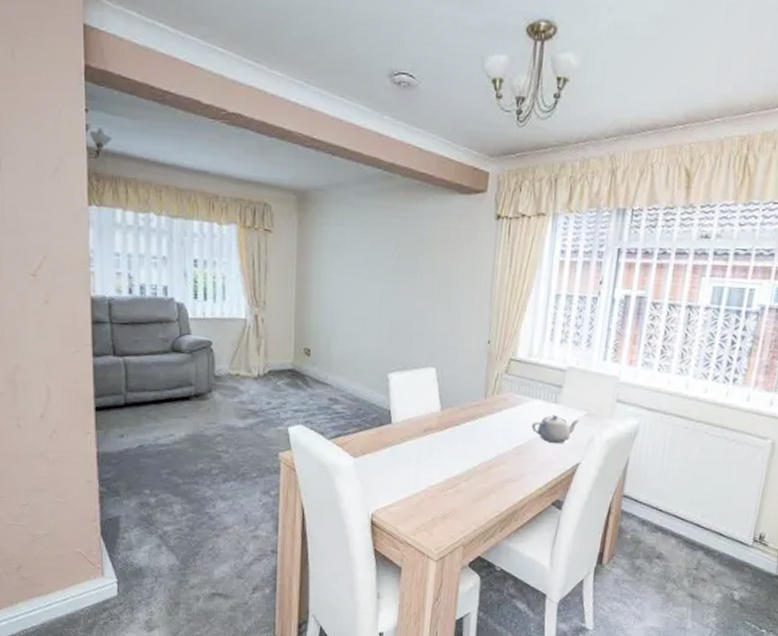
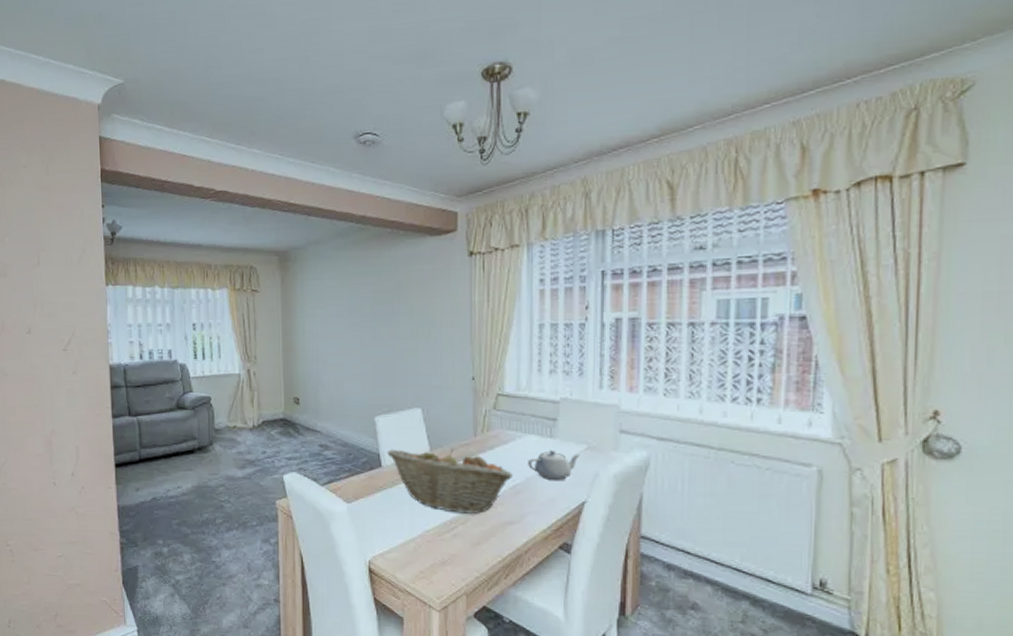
fruit basket: none [398,406,517,472] -> present [387,448,513,514]

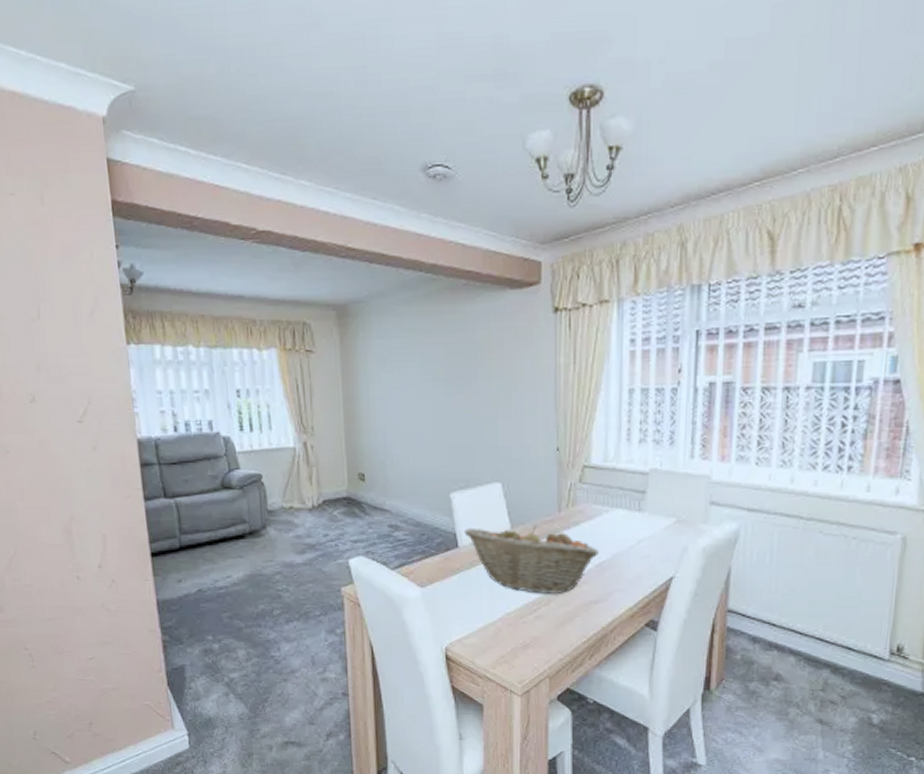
teapot: present [528,450,580,481] -> none [615,525,669,557]

